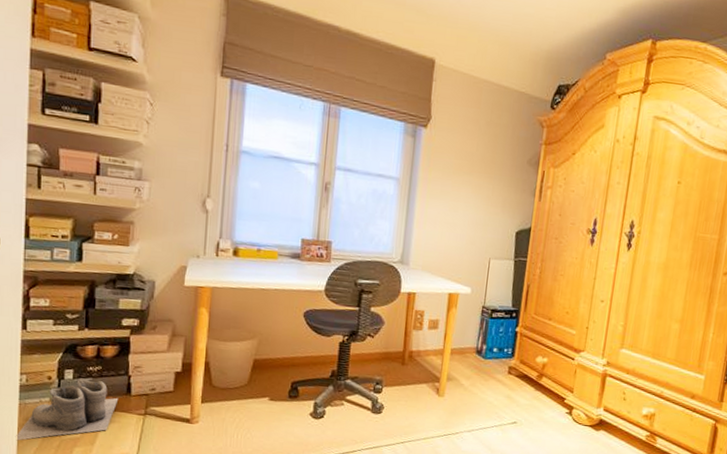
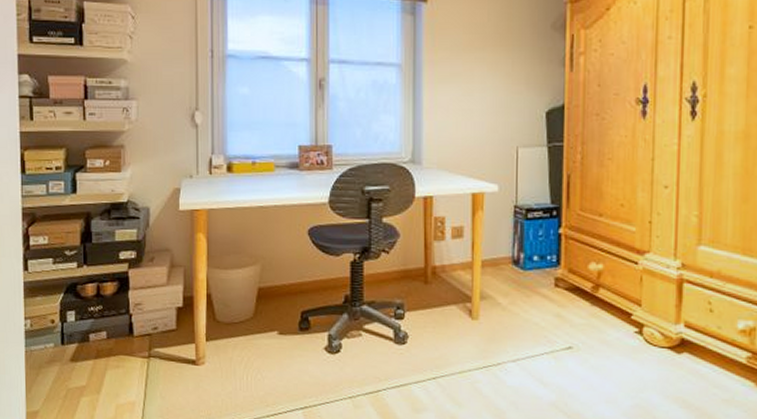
boots: present [15,378,119,441] -> none [23,319,122,392]

